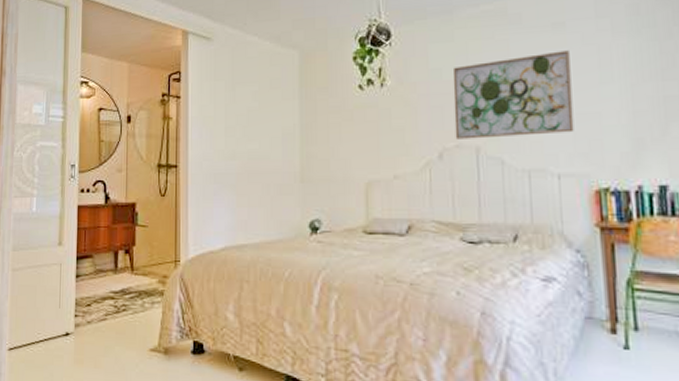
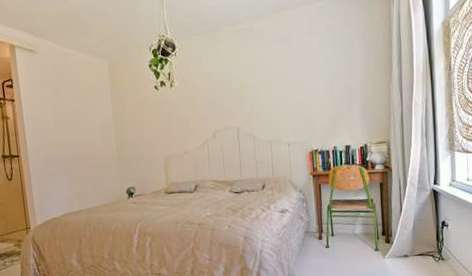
wall art: present [452,50,574,139] -> none [219,58,297,123]

